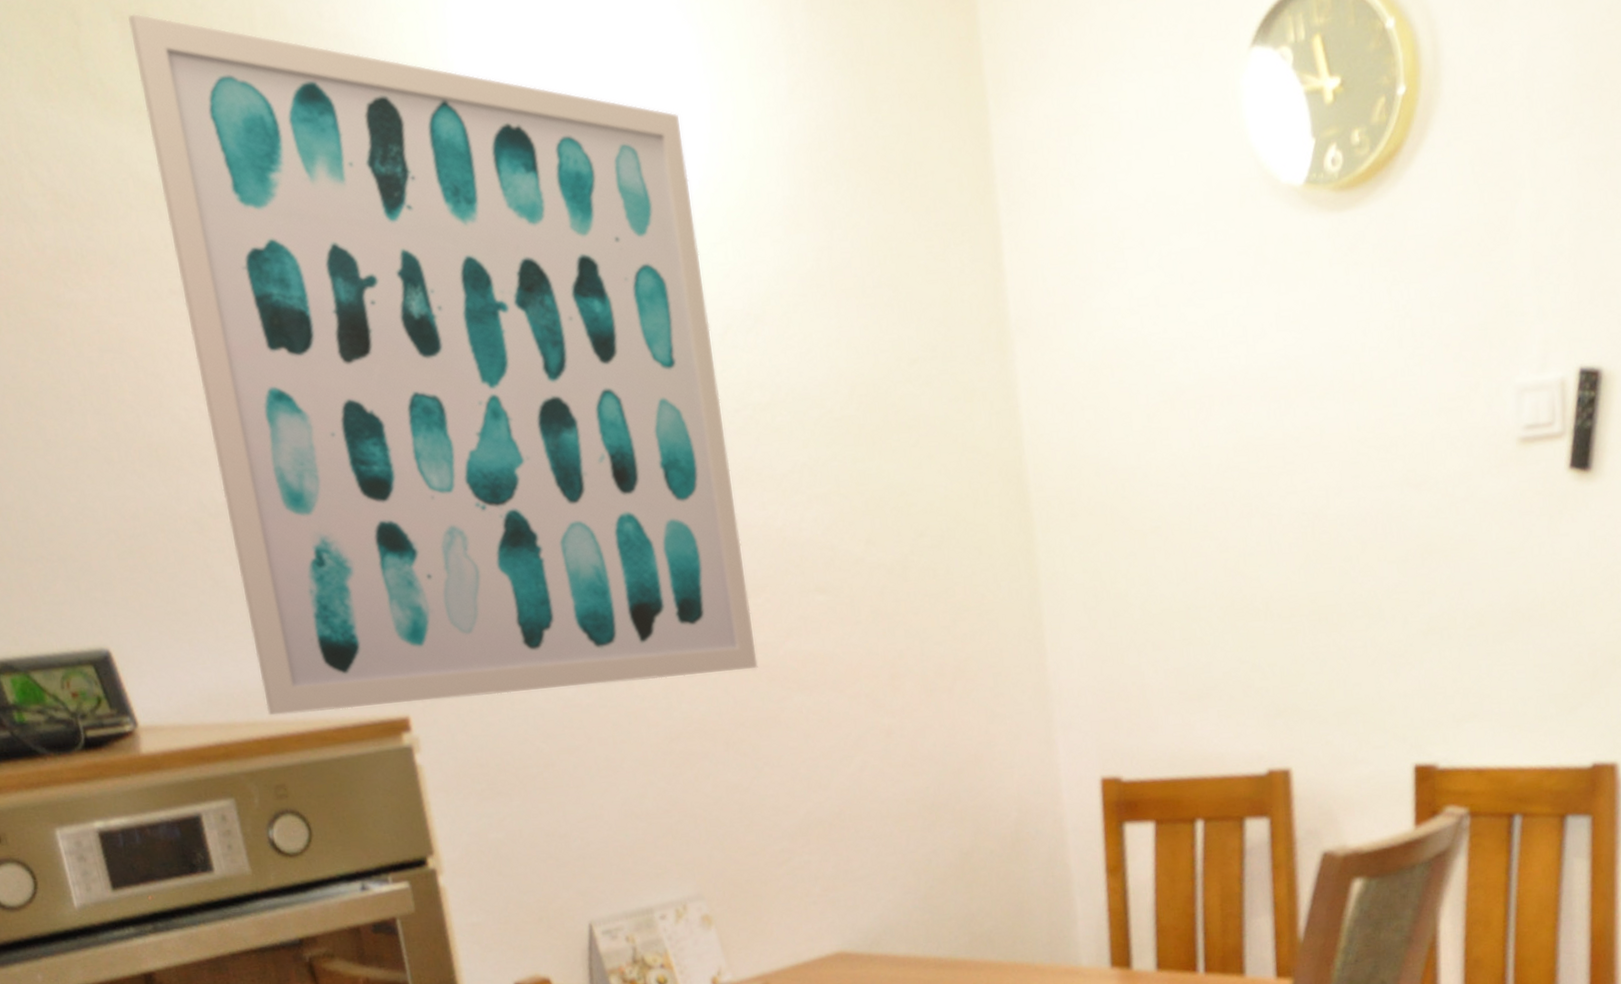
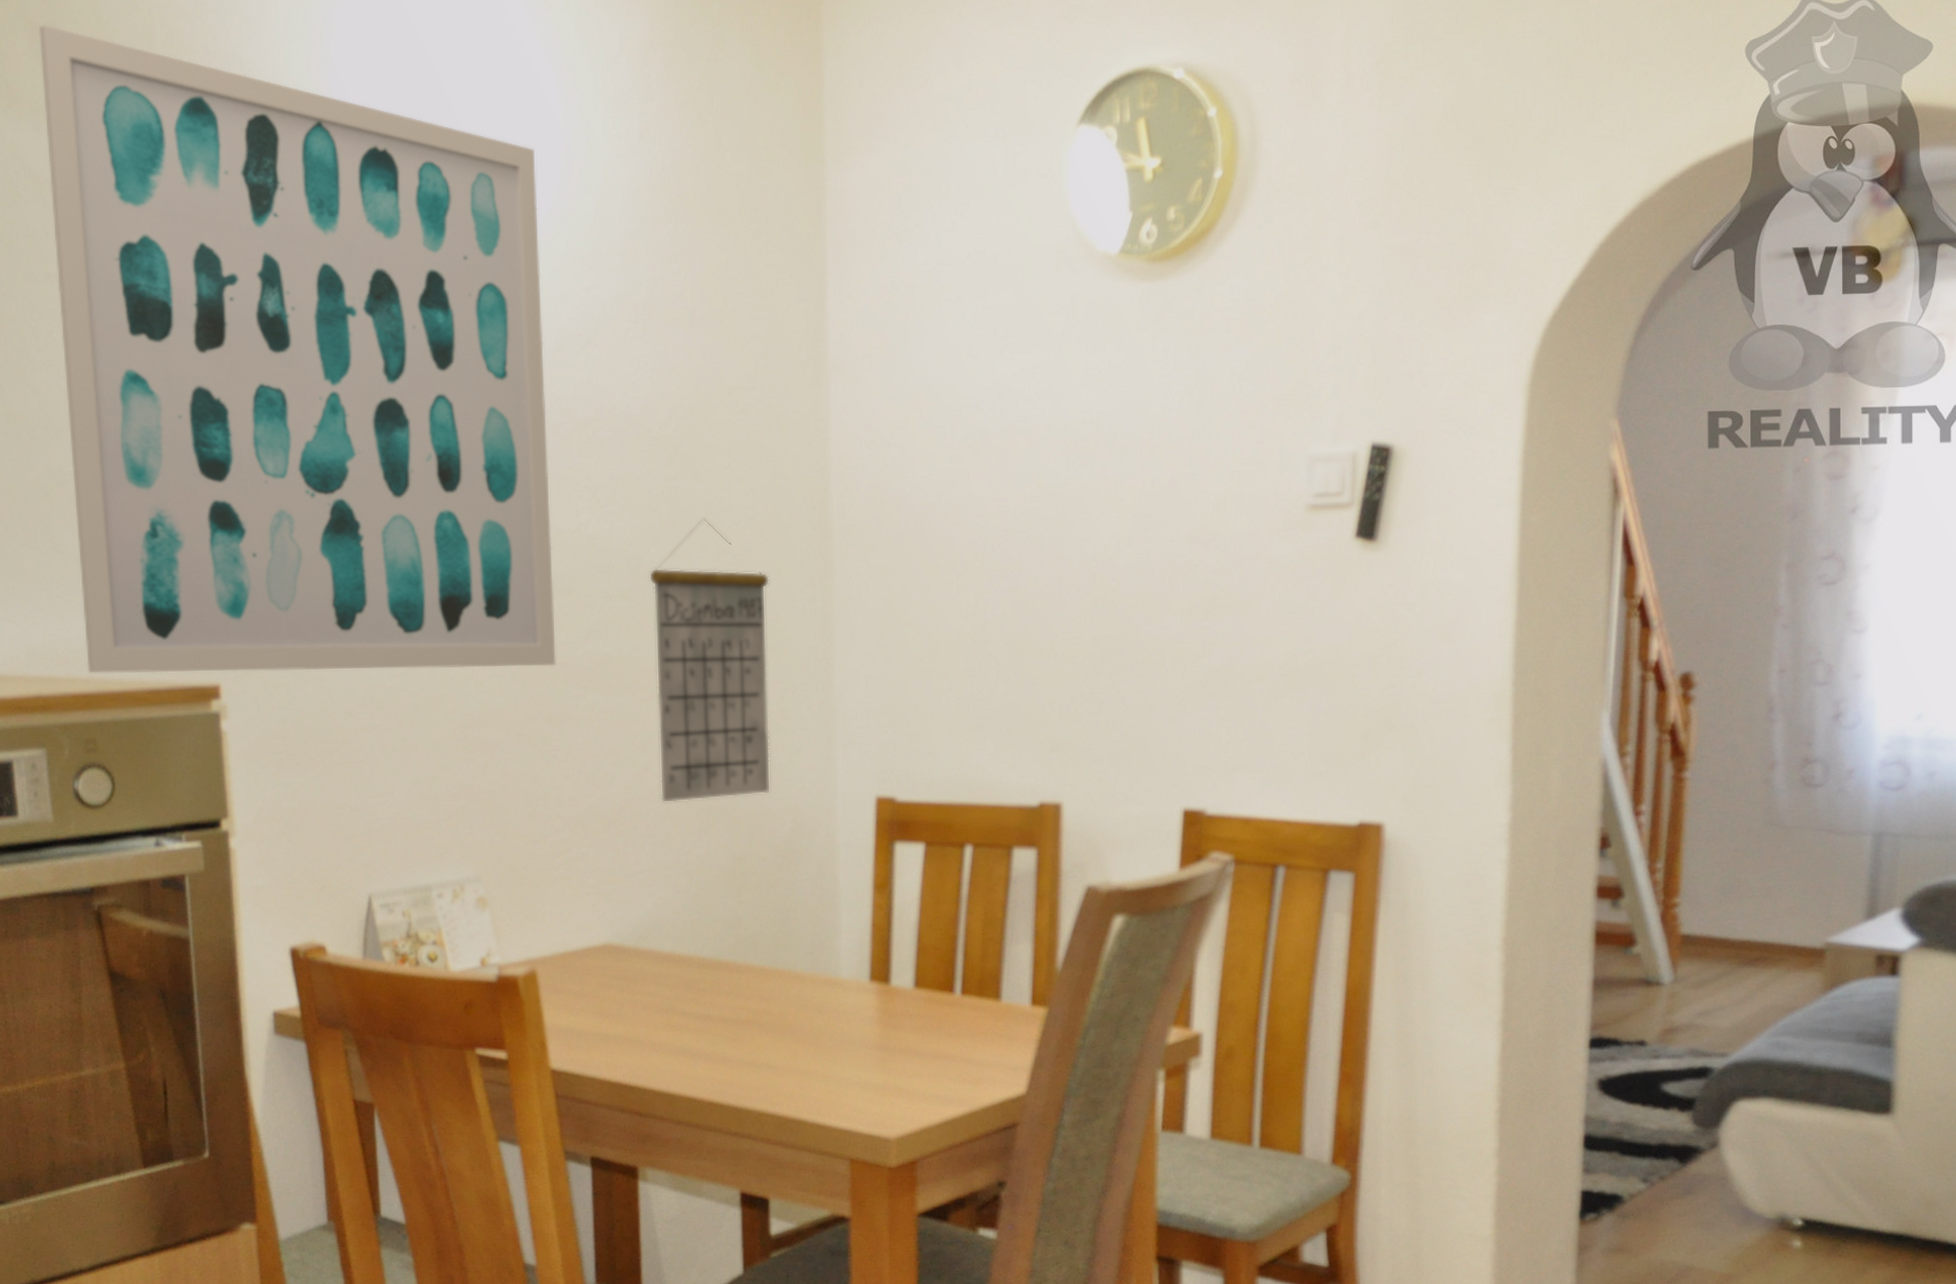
calendar: none [844,500,993,803] -> present [648,517,771,804]

